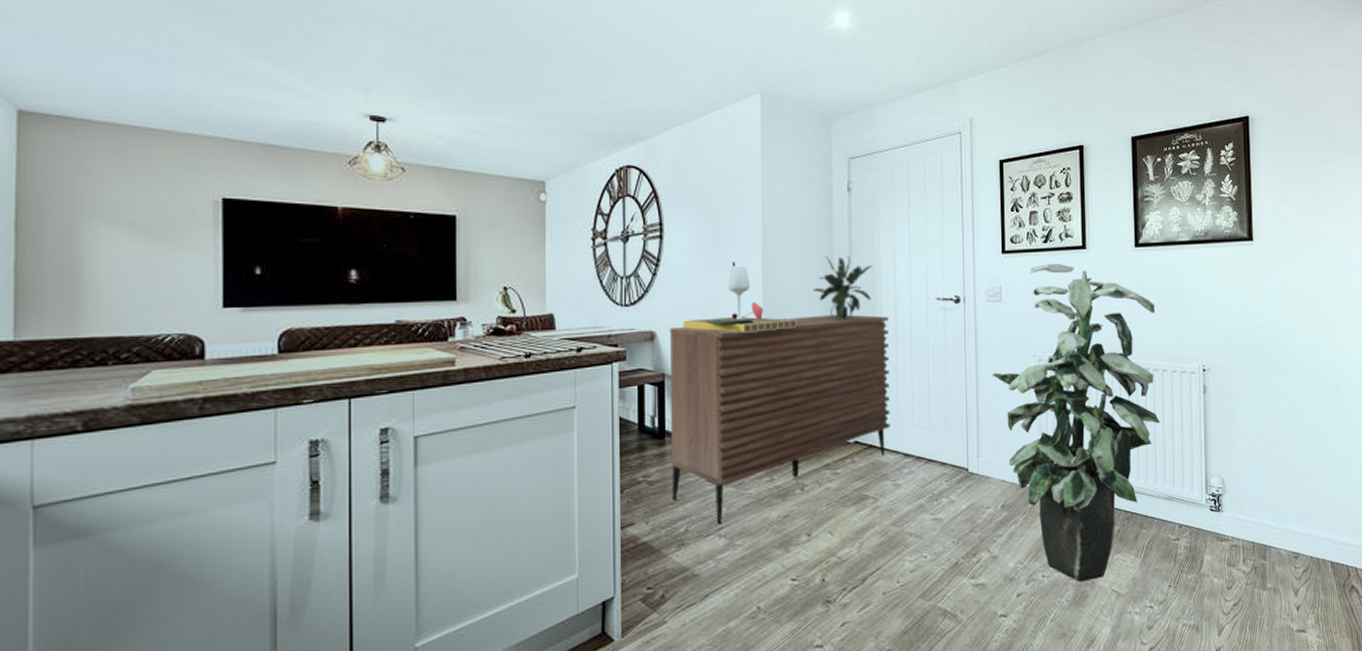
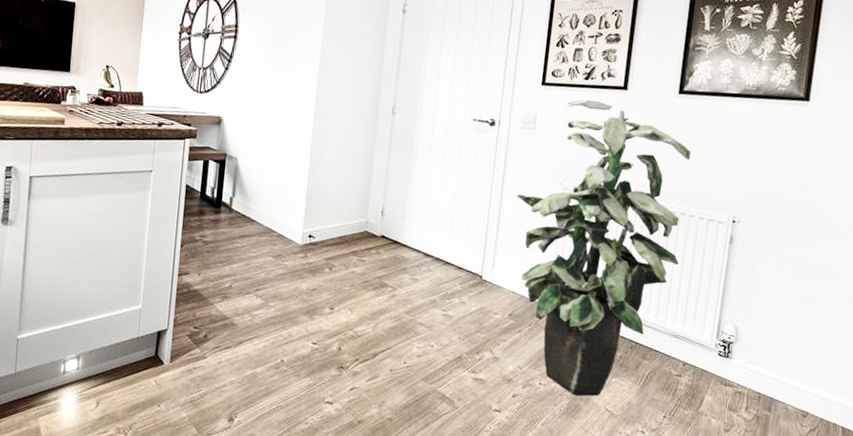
sideboard: present [669,314,890,525] -> none [221,116,427,286]
cocktail glass: present [682,261,796,333] -> none [245,65,342,129]
potted plant: present [813,256,872,320] -> none [361,69,417,128]

